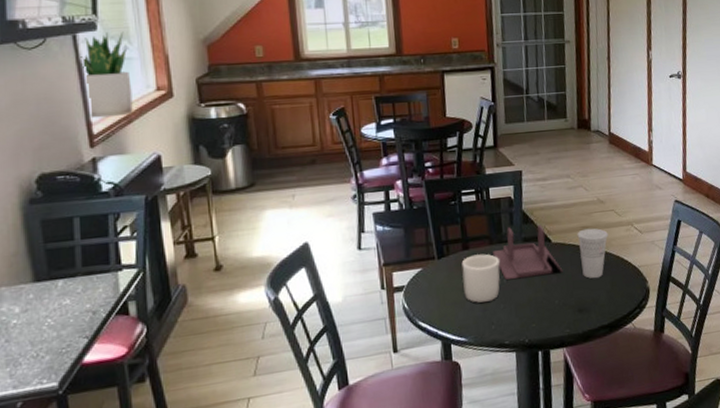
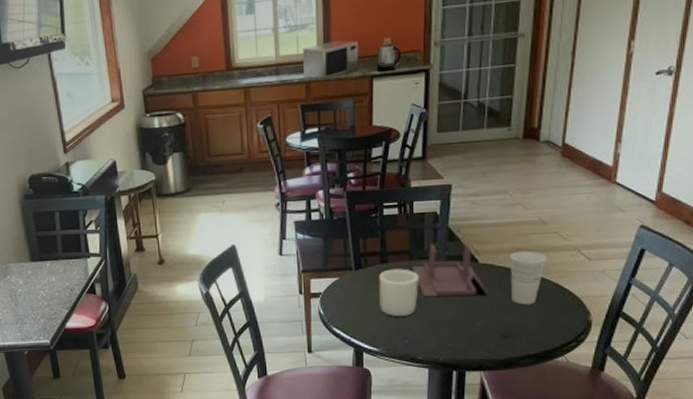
planter: present [80,31,133,119] -> none [54,48,94,128]
microwave: none [375,37,430,73] -> present [303,40,359,79]
kettle: none [445,43,469,68] -> present [376,43,402,72]

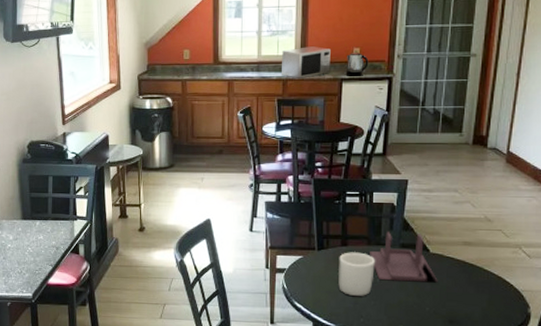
cup: present [509,250,547,305] -> none [457,244,492,295]

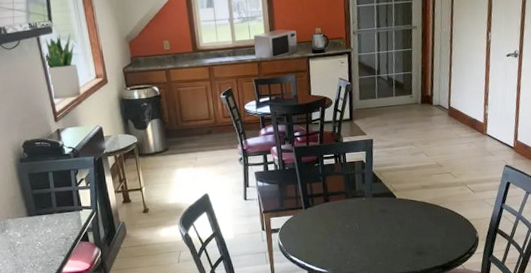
planter: none [61,35,93,102] -> present [43,33,81,100]
mug: present [338,252,375,297] -> none [323,205,354,244]
napkin holder: present [370,232,438,284] -> none [348,183,406,227]

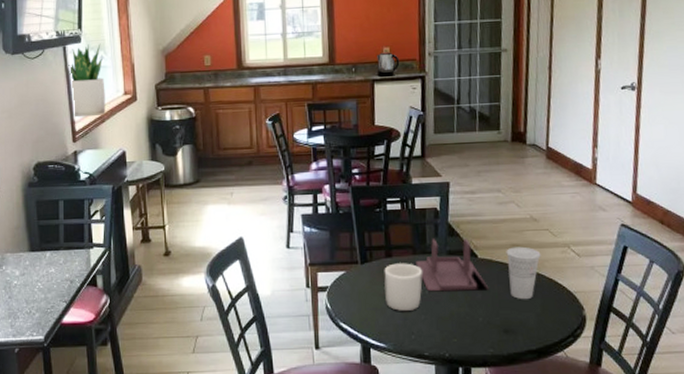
microwave: present [254,29,298,59] -> none [309,47,361,81]
mug: none [323,205,354,244] -> present [384,263,423,312]
napkin holder: none [348,183,406,227] -> present [416,238,489,292]
cup: none [418,187,445,229] -> present [506,246,541,300]

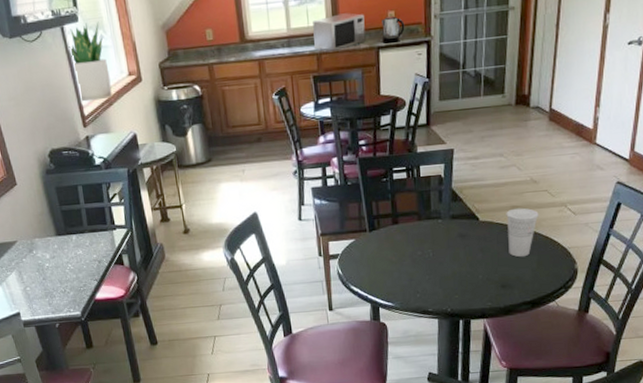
microwave: none [309,47,361,81] -> present [313,12,366,51]
mug: present [384,263,423,312] -> none [391,228,427,274]
napkin holder: present [416,238,489,292] -> none [421,202,489,255]

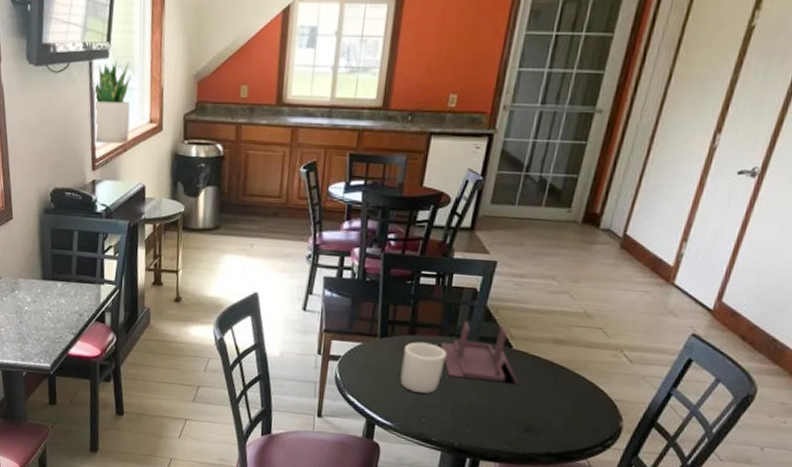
microwave: present [313,12,366,51] -> none [358,89,421,129]
kettle: present [382,16,405,44] -> none [436,100,467,130]
mug: none [391,228,427,274] -> present [400,342,446,395]
napkin holder: none [421,202,489,255] -> present [441,321,518,386]
cup: present [506,208,539,258] -> none [541,342,587,401]

